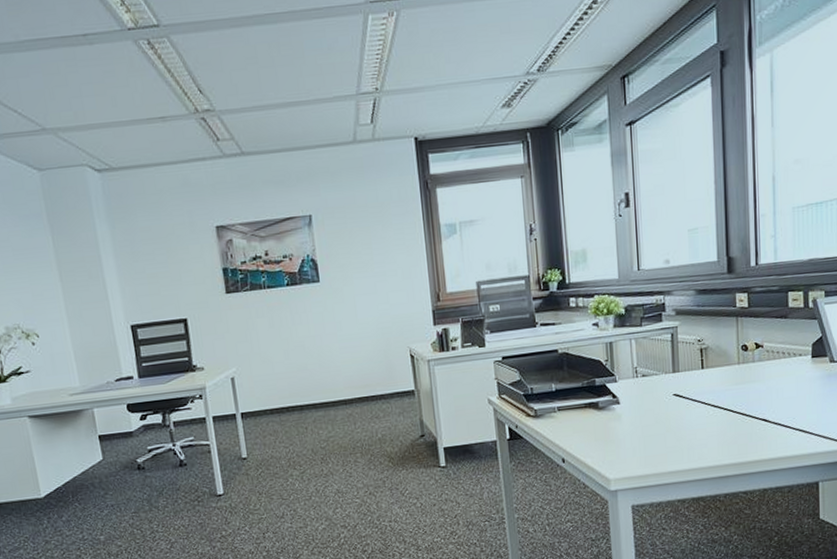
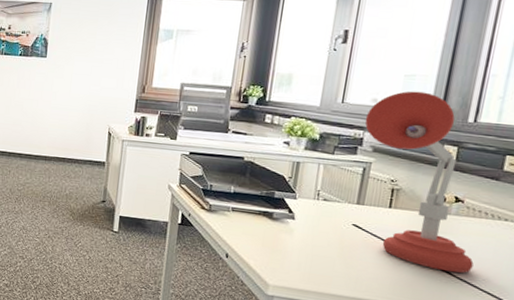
desk lamp: none [662,243,783,420] -> present [365,91,474,273]

